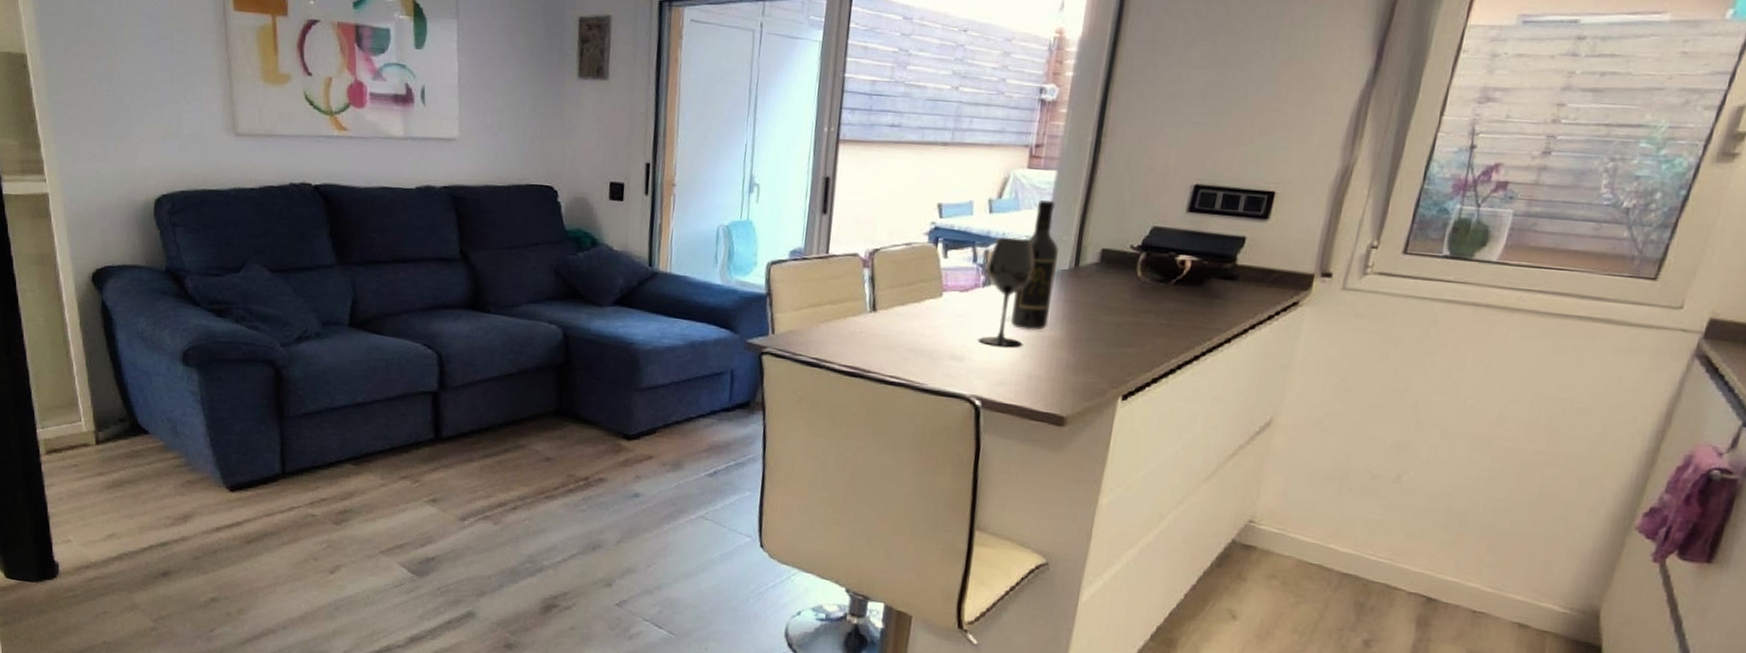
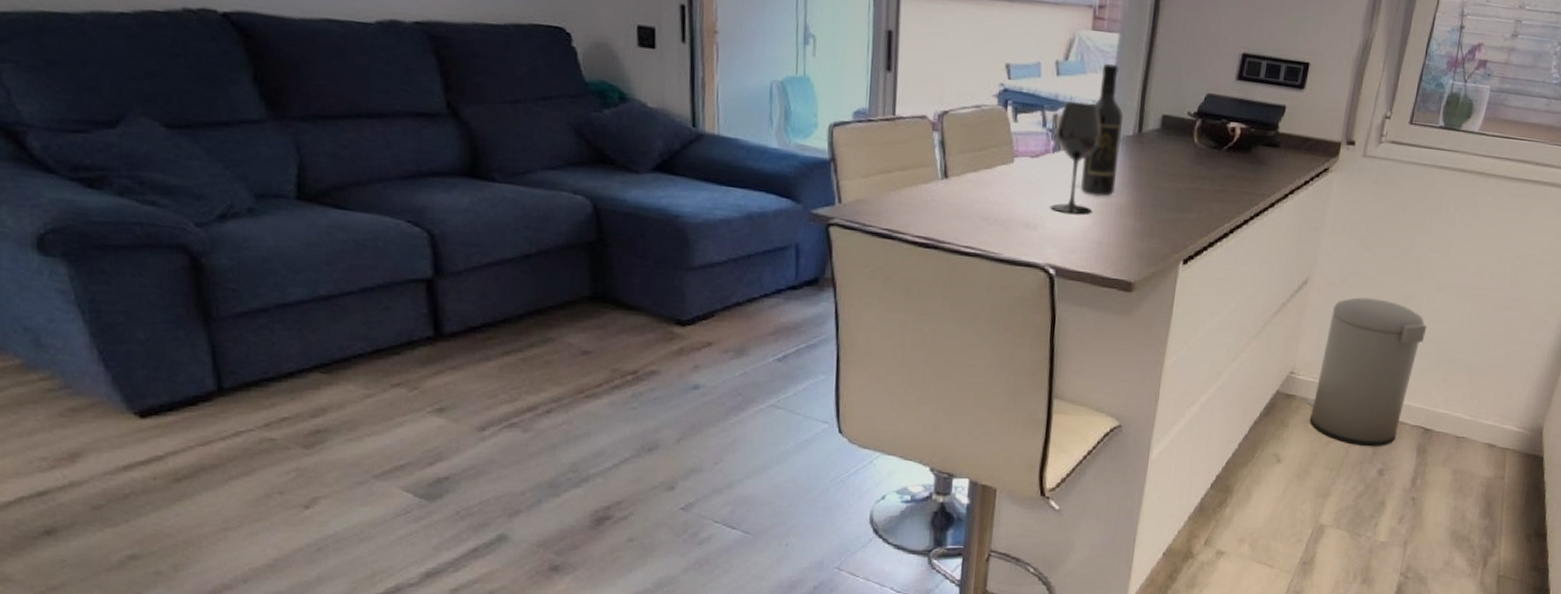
pedal bin: none [1269,442,1430,613] -> present [1306,297,1427,446]

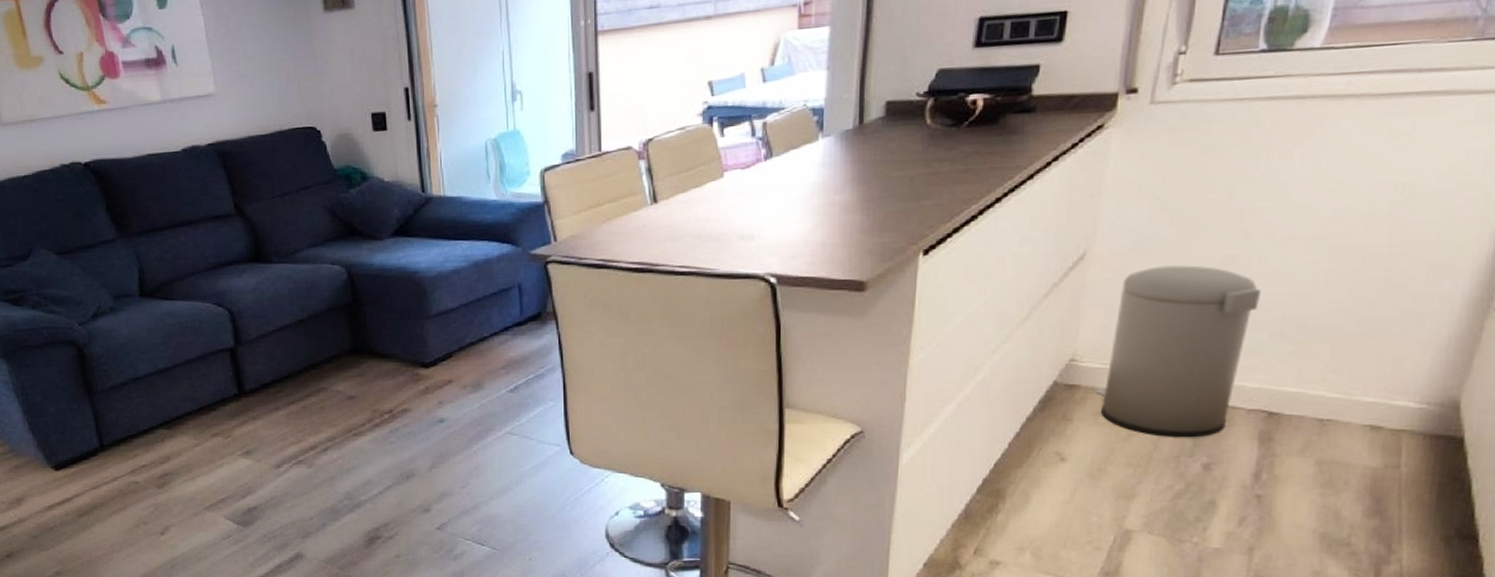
wineglass: present [1051,101,1102,215] -> none [767,103,817,220]
wine bottle: present [1081,64,1123,198] -> none [798,60,841,199]

